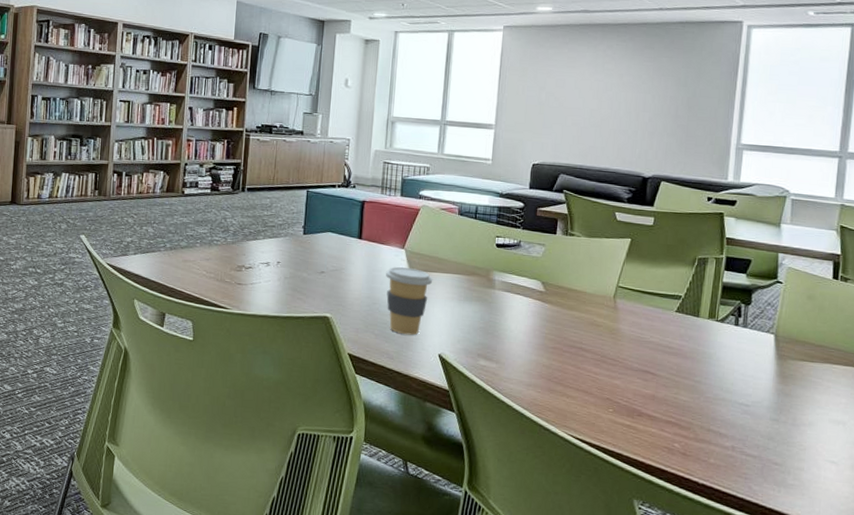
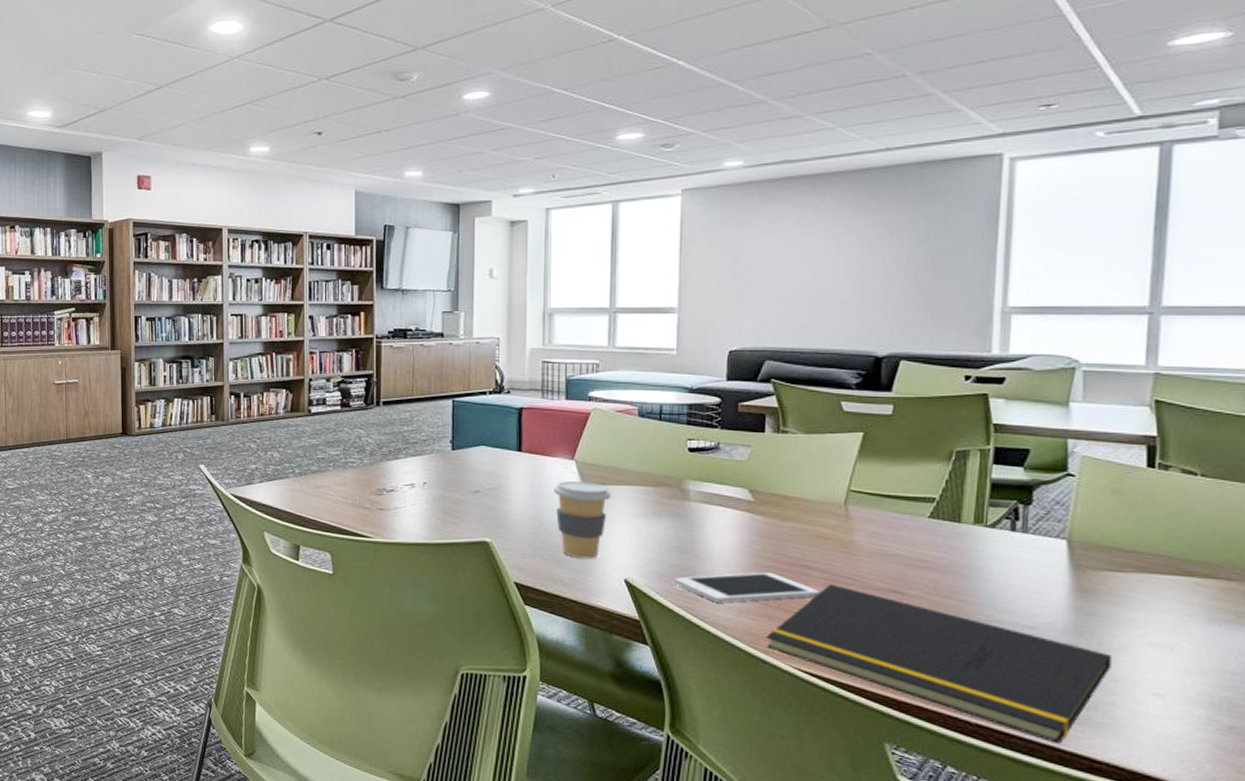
cell phone: none [478,352,591,377] -> present [674,572,820,603]
notepad: none [547,364,803,501] -> present [766,584,1113,743]

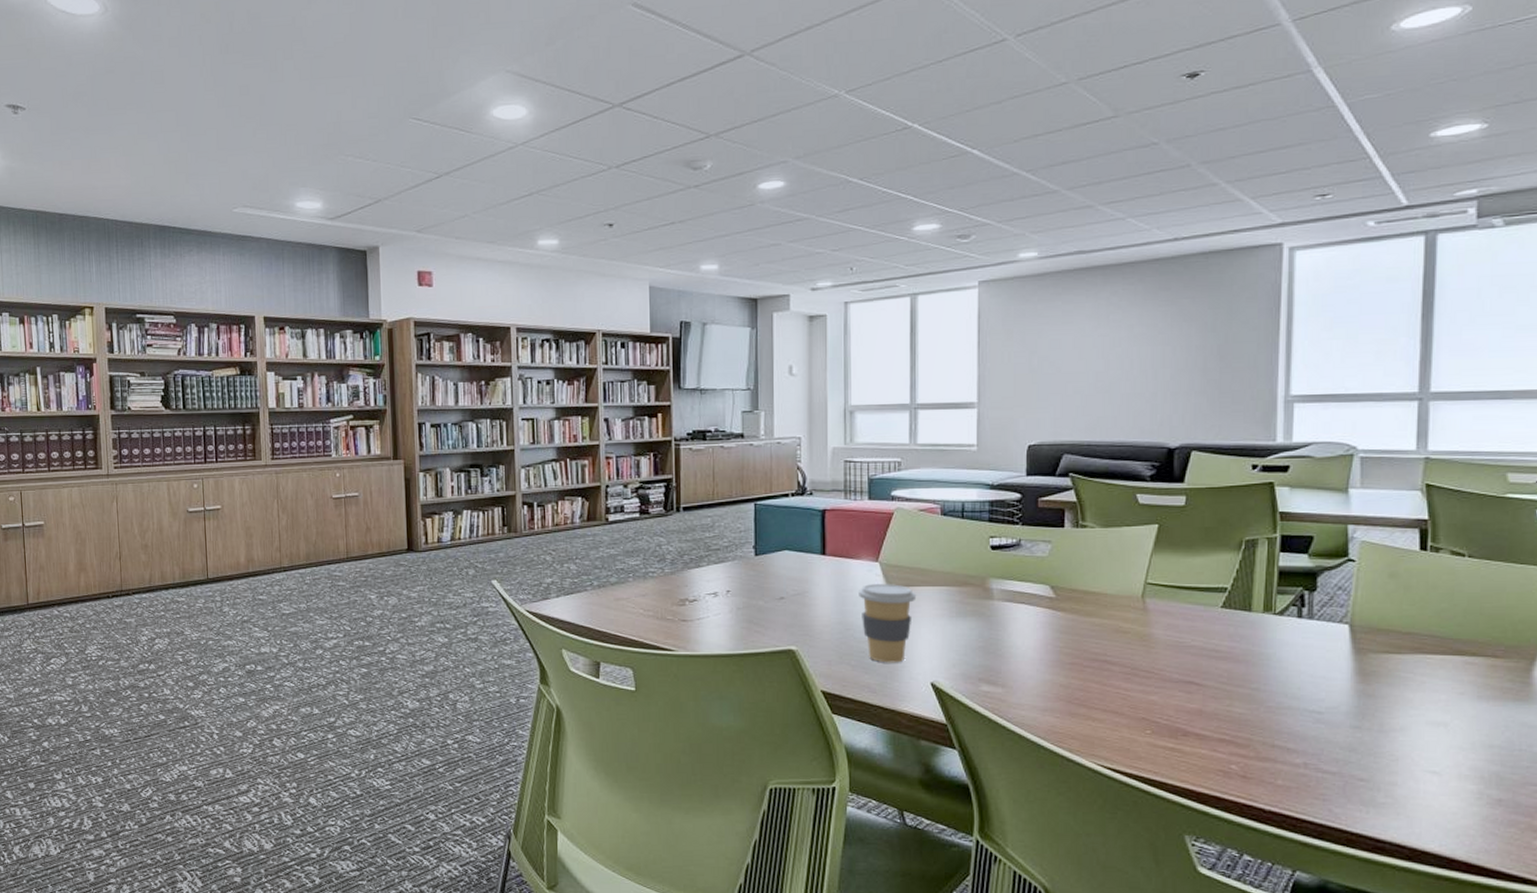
cell phone: present [674,572,820,603] -> none [980,669,1120,703]
notepad: present [766,584,1113,743] -> none [1070,679,1393,825]

